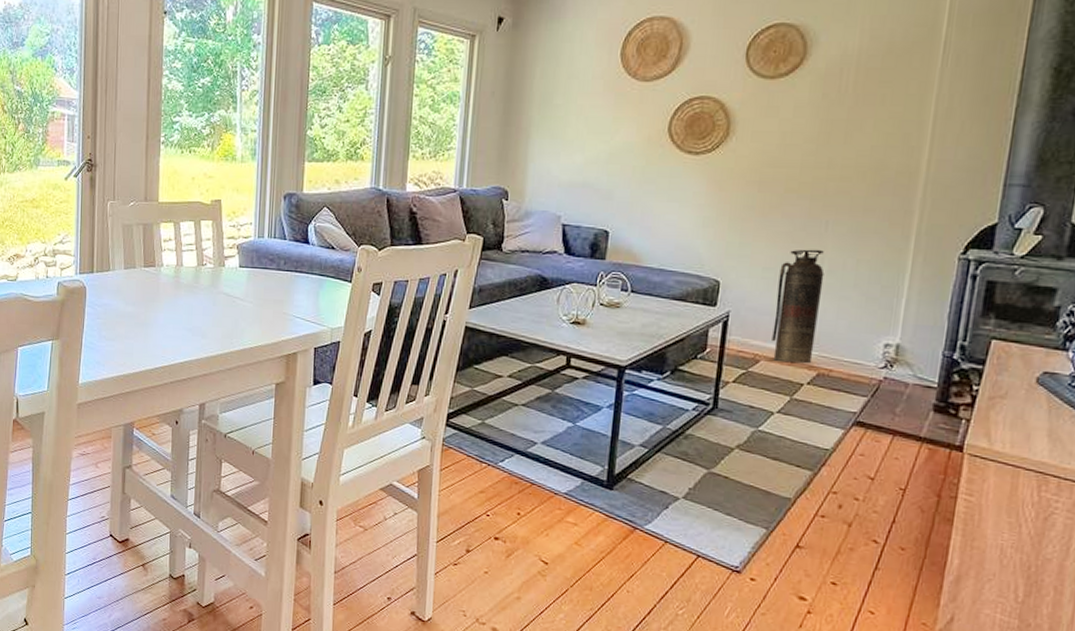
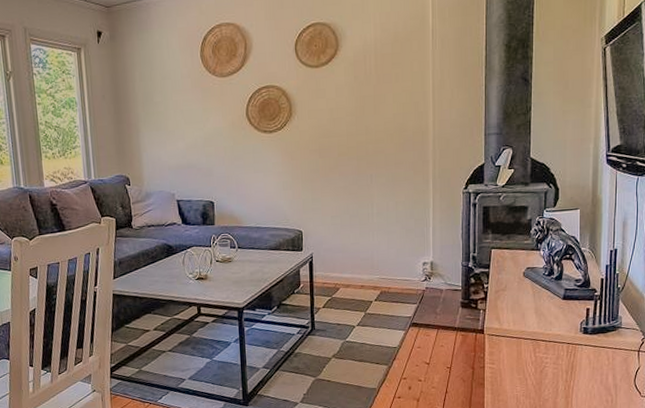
fire extinguisher: present [772,249,824,364] -> none [343,197,376,287]

